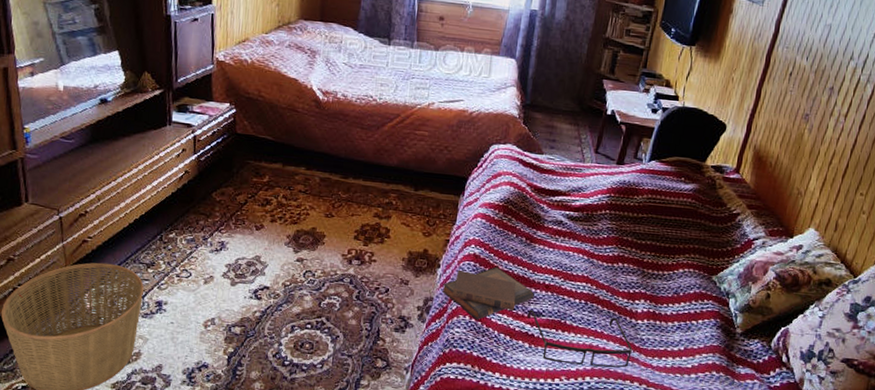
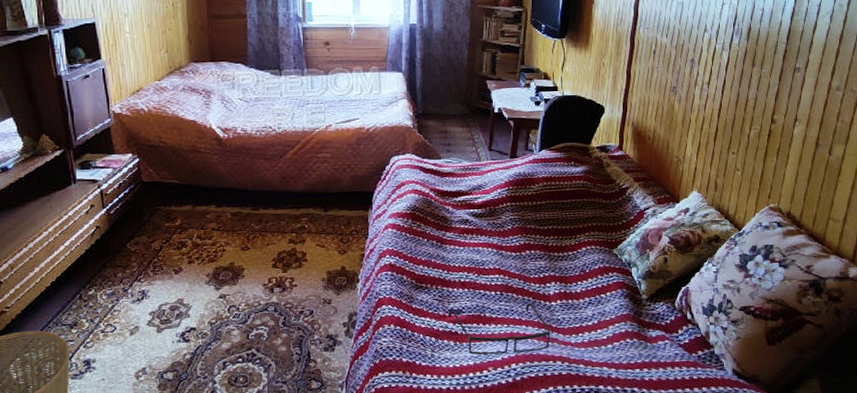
diary: present [442,267,535,320] -> none [364,273,452,326]

